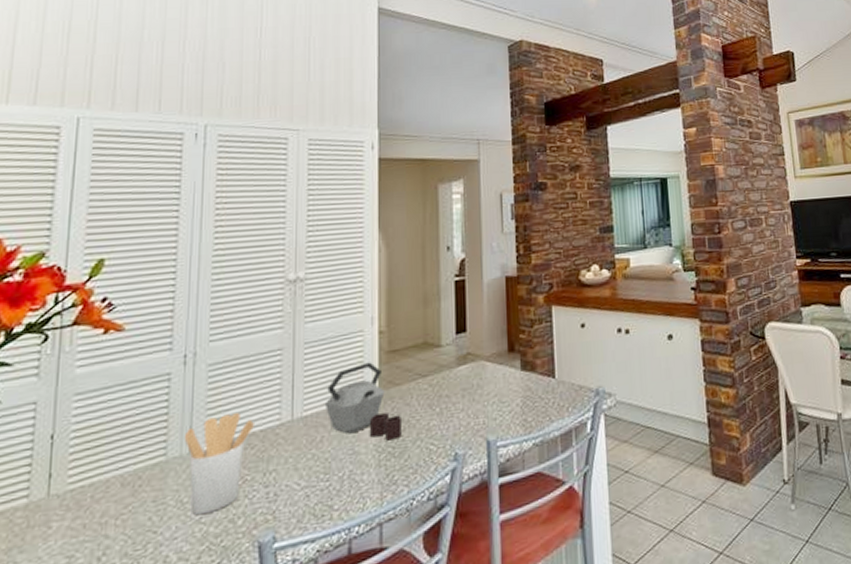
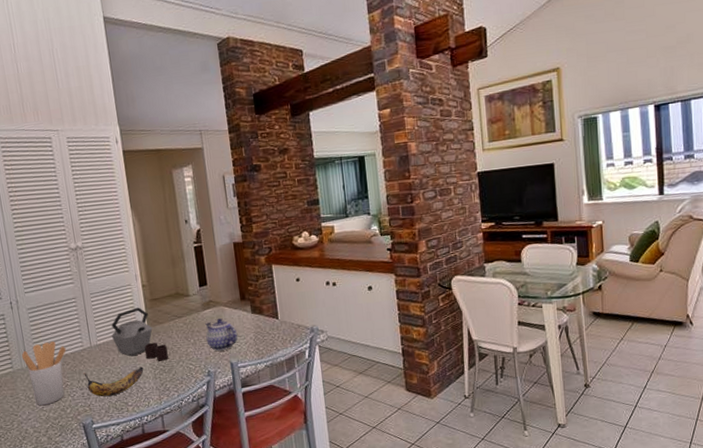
banana: none [272,449,364,499] -> present [82,366,144,397]
teapot: none [457,376,501,425] -> present [205,318,238,352]

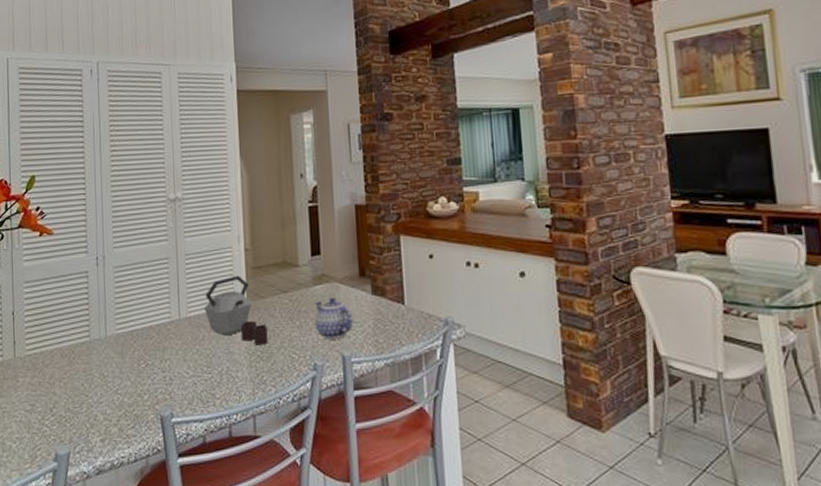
utensil holder: present [21,341,66,405] -> none [101,309,151,386]
banana: present [82,366,144,397] -> none [167,350,238,384]

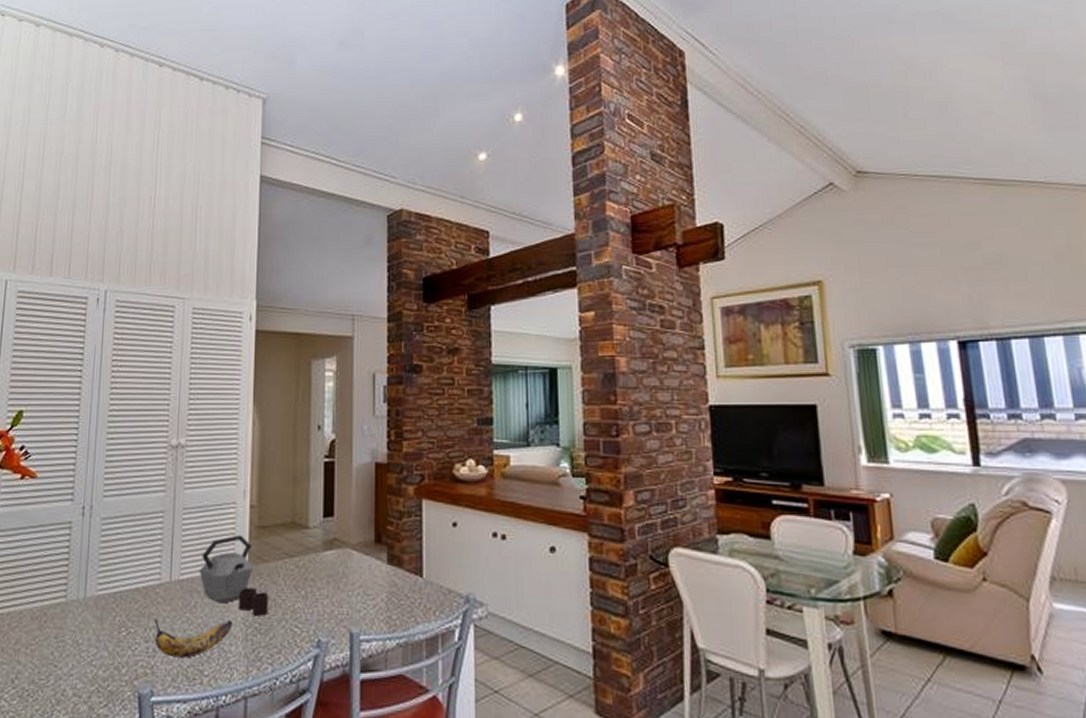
banana: none [167,350,238,384] -> present [152,616,233,658]
teapot: present [314,297,354,340] -> none [322,564,365,614]

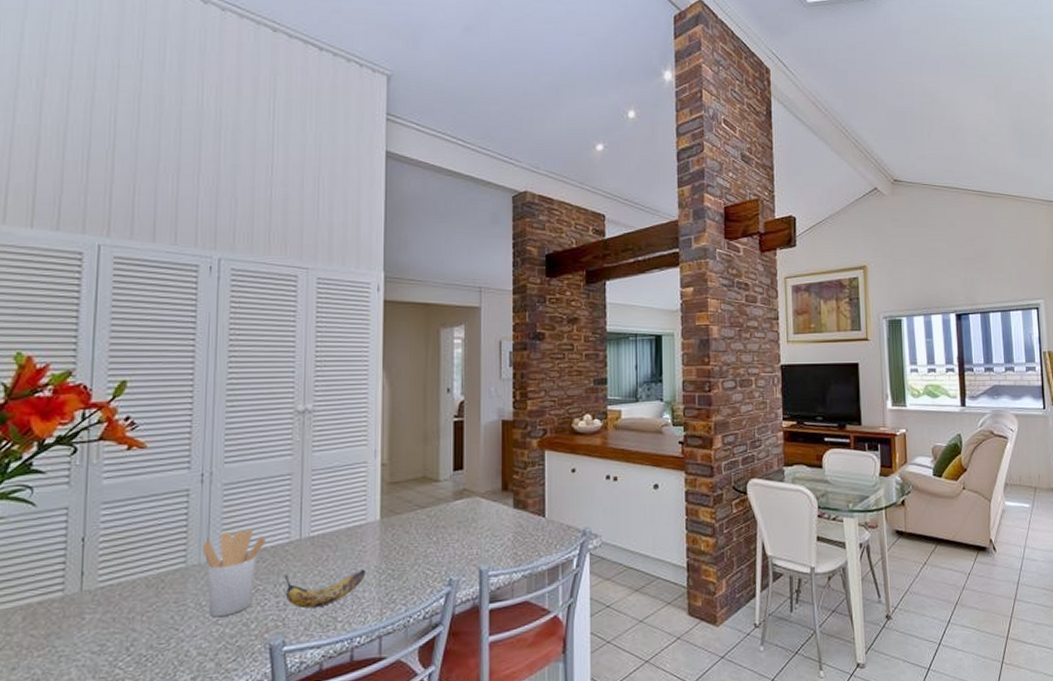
utensil holder: none [80,567,138,657] -> present [201,529,266,617]
kettle: present [198,535,268,616] -> none [330,491,401,564]

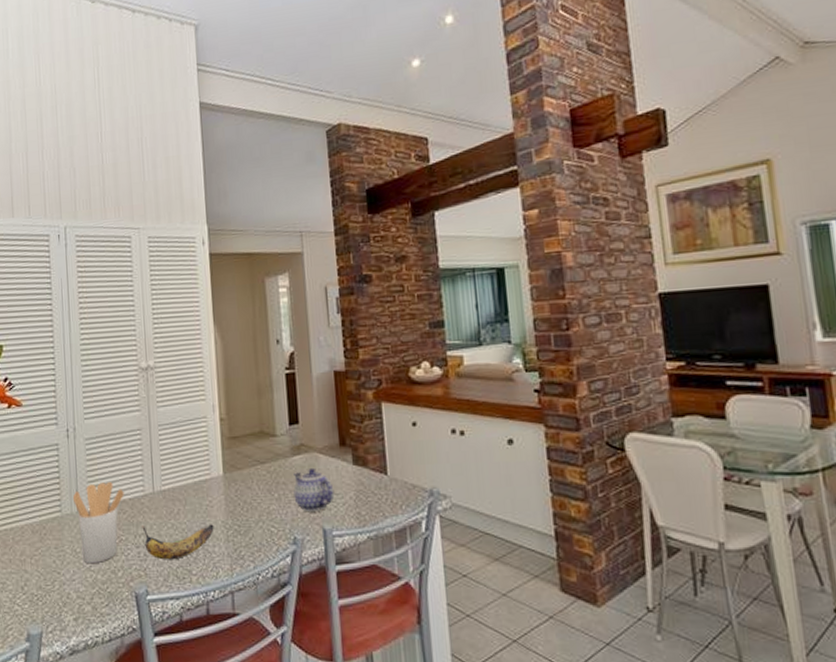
teapot: none [453,511,493,555] -> present [293,467,335,513]

